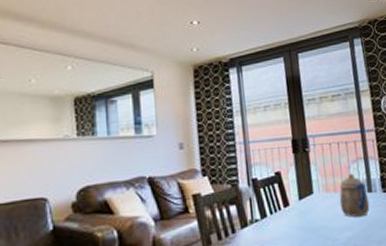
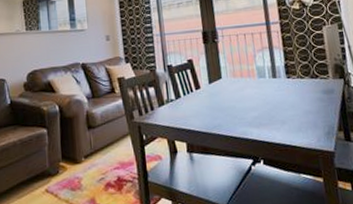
teapot: present [339,173,370,217] -> none [245,61,274,100]

